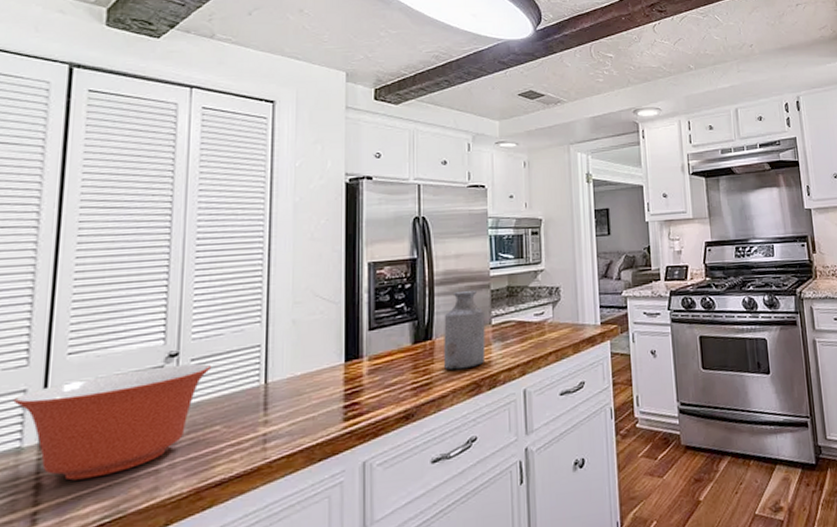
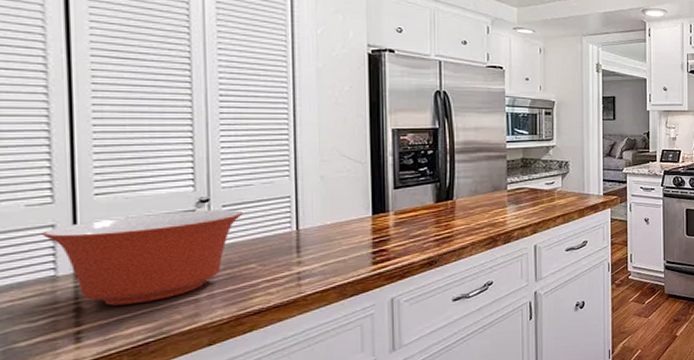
bottle: present [444,289,486,371] -> none [464,159,501,227]

